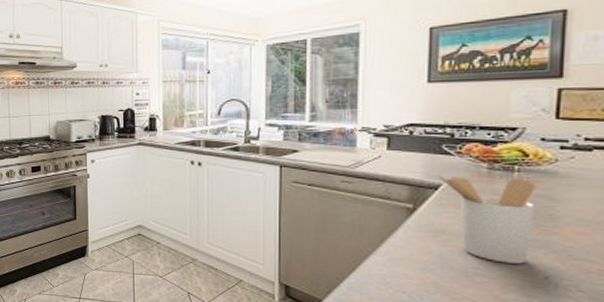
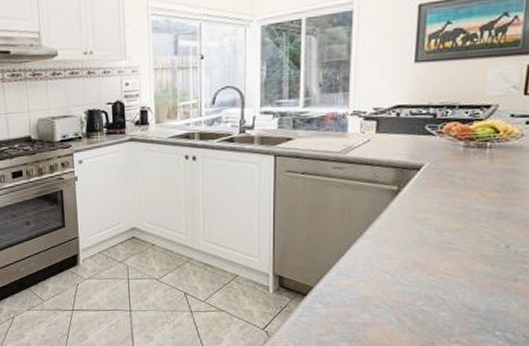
utensil holder: present [436,173,536,264] -> none [418,154,504,236]

